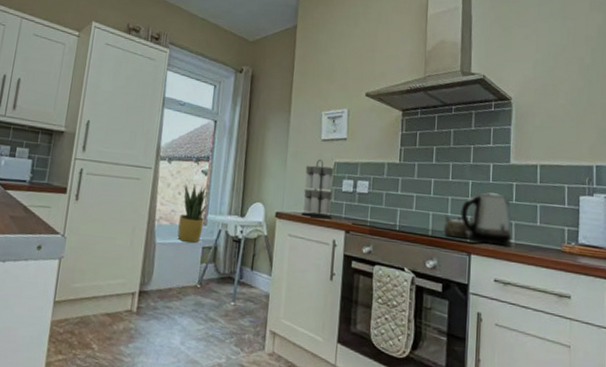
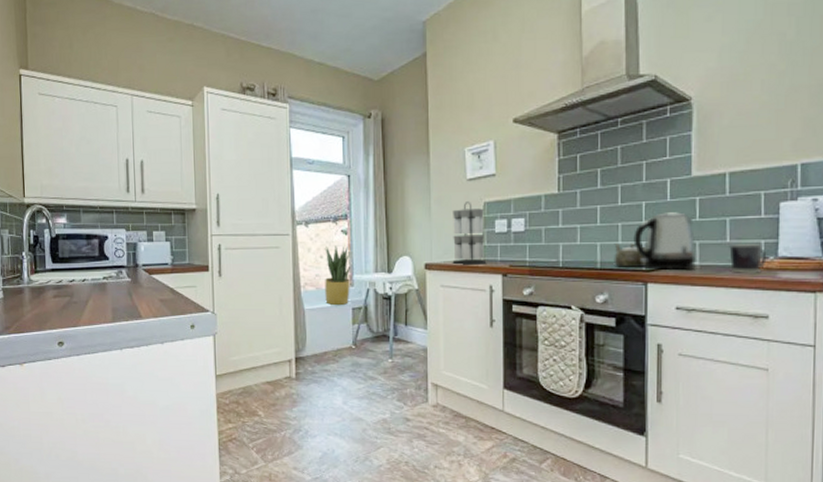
mug: none [539,228,570,256] -> present [729,242,767,273]

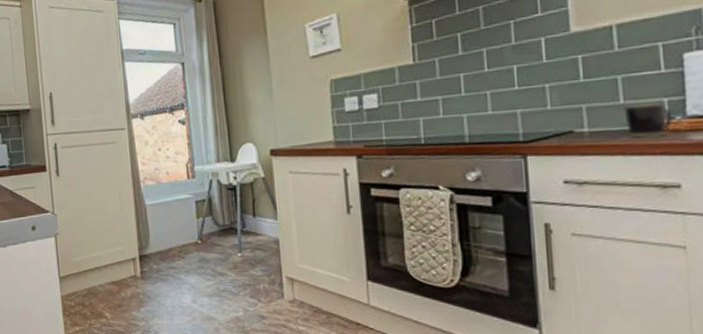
planter: present [325,245,352,305] -> none [163,136,193,199]
spice rack: present [452,200,487,265] -> none [297,79,338,149]
teapot: present [614,243,647,267] -> none [483,112,524,140]
kettle: present [633,212,696,271] -> none [505,74,584,141]

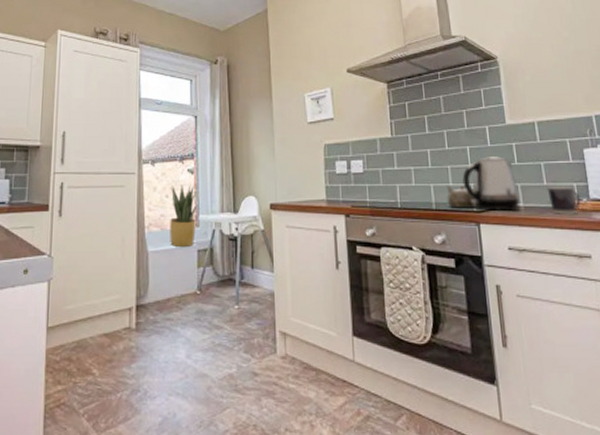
planter: none [163,136,193,199] -> present [170,185,198,246]
teapot: none [483,112,524,140] -> present [446,185,477,208]
kettle: none [505,74,584,141] -> present [462,156,521,212]

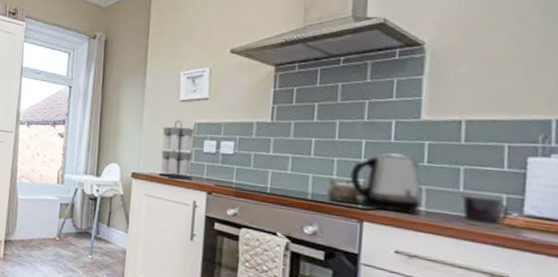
planter: present [170,185,198,246] -> none [37,146,65,200]
spice rack: none [296,142,330,205] -> present [158,119,194,181]

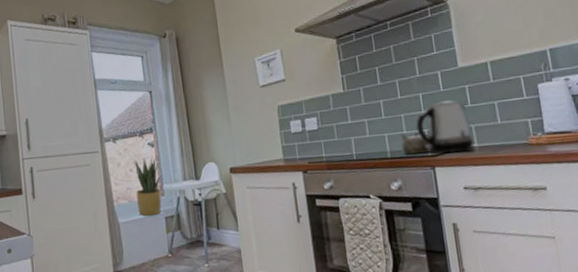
planter: none [37,146,65,200] -> present [134,158,162,216]
spice rack: present [158,119,194,181] -> none [250,105,287,167]
mug: present [462,194,509,229] -> none [501,121,536,151]

